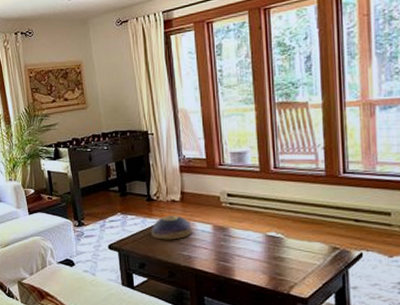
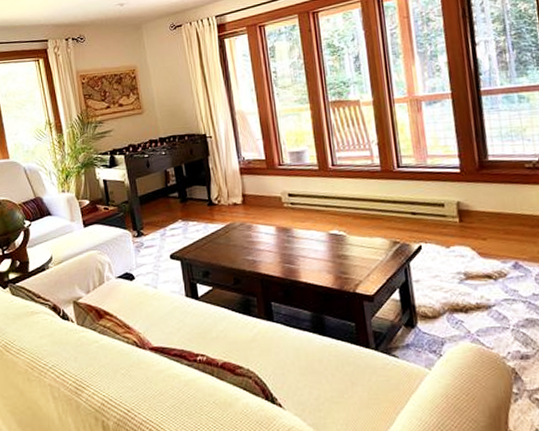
decorative bowl: present [150,215,192,240] -> none [213,219,256,246]

